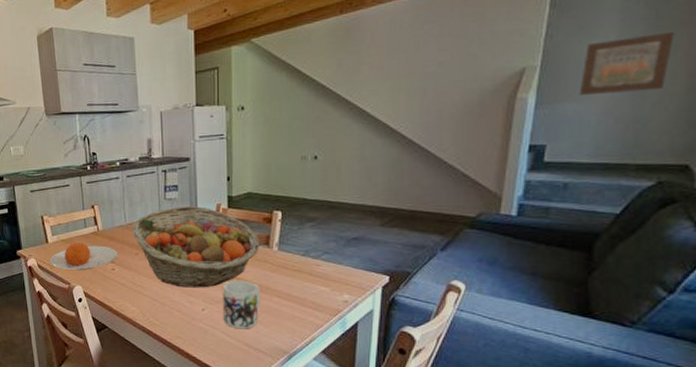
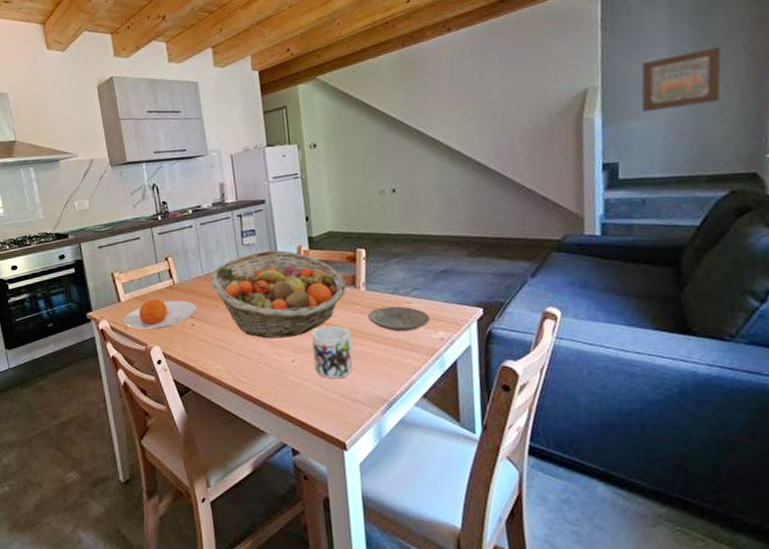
plate: none [278,267,338,292] -> present [368,306,431,332]

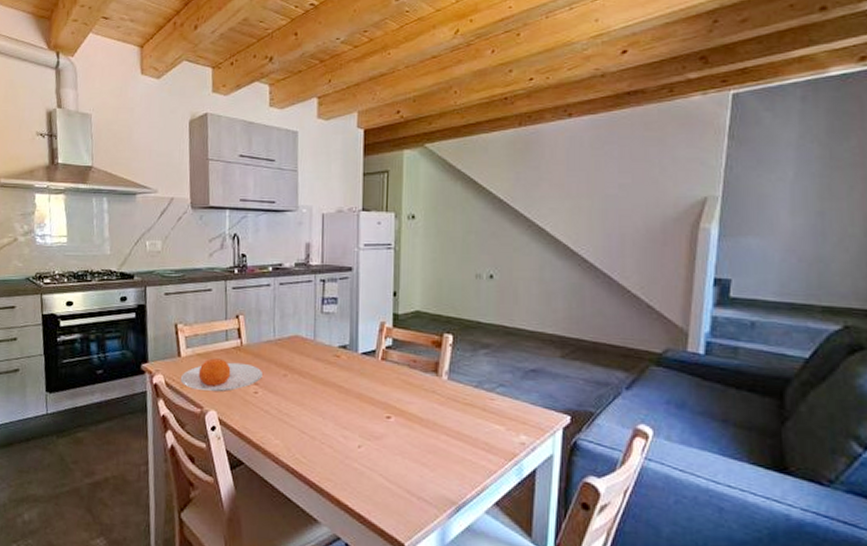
fruit basket: present [209,249,346,339] -> none [281,321,427,420]
mug: present [312,325,353,379] -> none [382,412,426,473]
plate: present [368,306,431,332] -> none [447,400,514,431]
wall art: present [641,47,722,113] -> none [761,174,849,231]

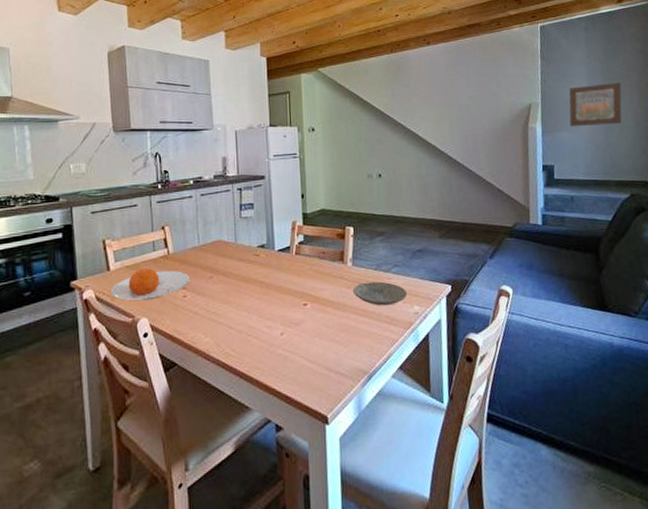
plate: none [447,400,514,431] -> present [353,281,408,306]
wall art: none [761,174,849,231] -> present [569,83,622,127]

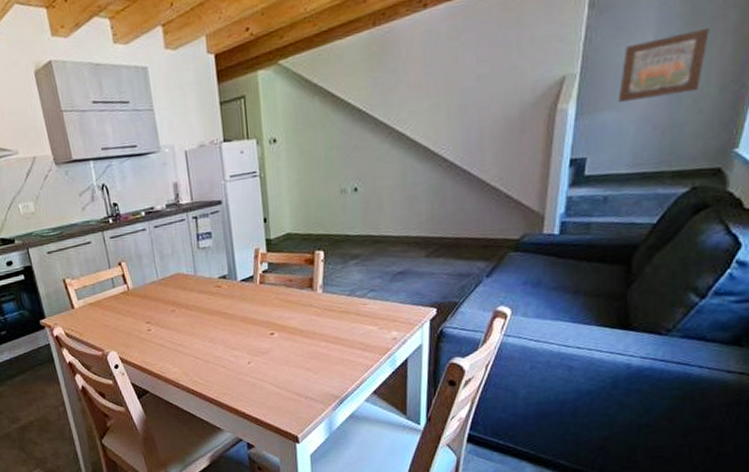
plate: present [110,268,190,301] -> none [77,304,153,336]
plate: present [353,281,408,306] -> none [324,307,385,333]

